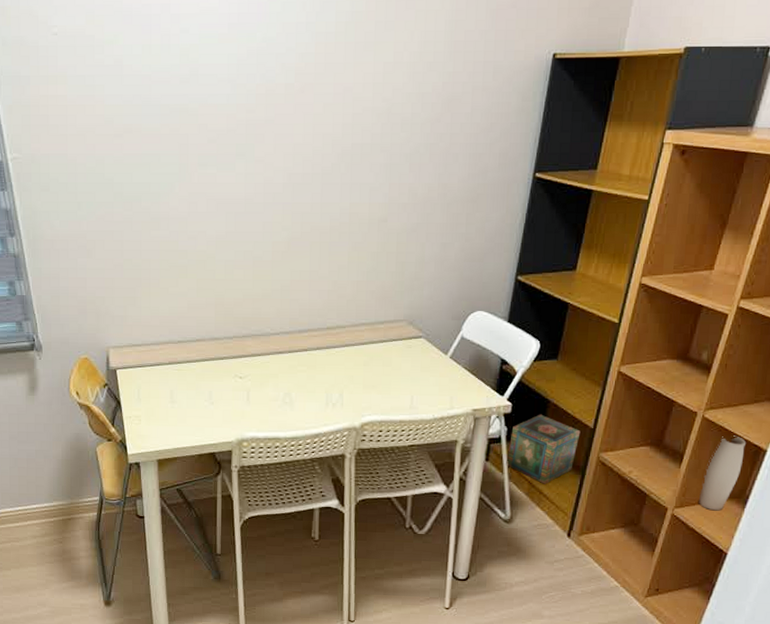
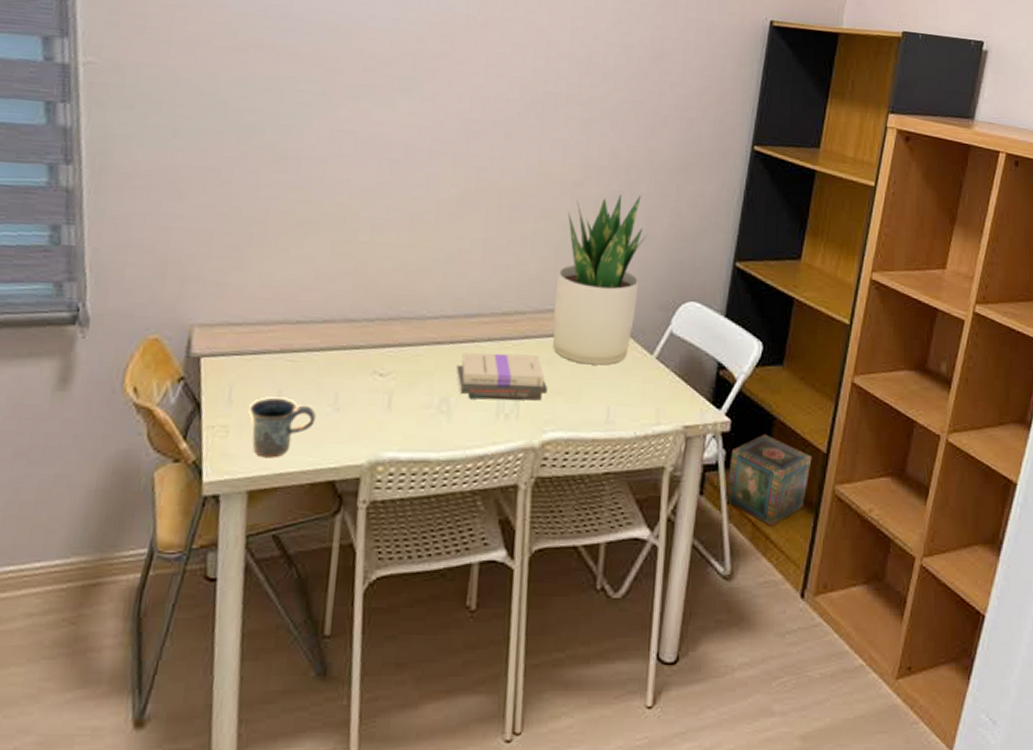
mug: none [152,397,198,438] -> present [249,398,316,458]
books: none [294,358,364,394] -> present [455,353,547,401]
planter: none [366,225,442,365] -> present [553,195,648,366]
vase: present [698,435,747,511] -> none [948,465,995,560]

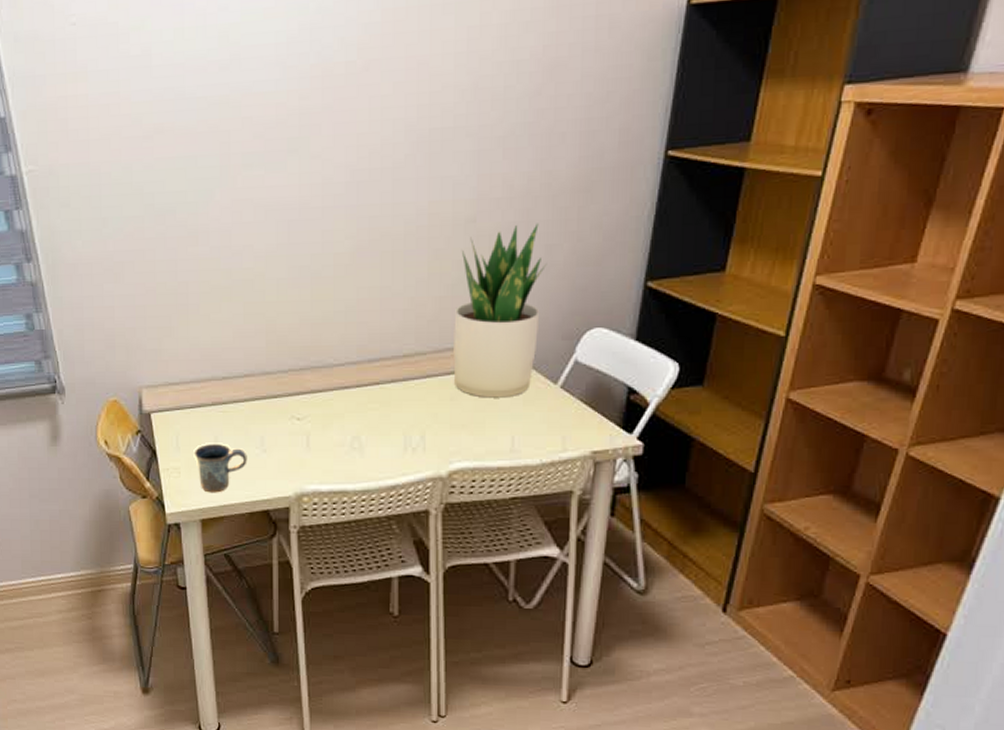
books: present [455,353,547,401] -> none [363,393,451,436]
decorative box: present [724,434,812,527] -> none [637,455,737,545]

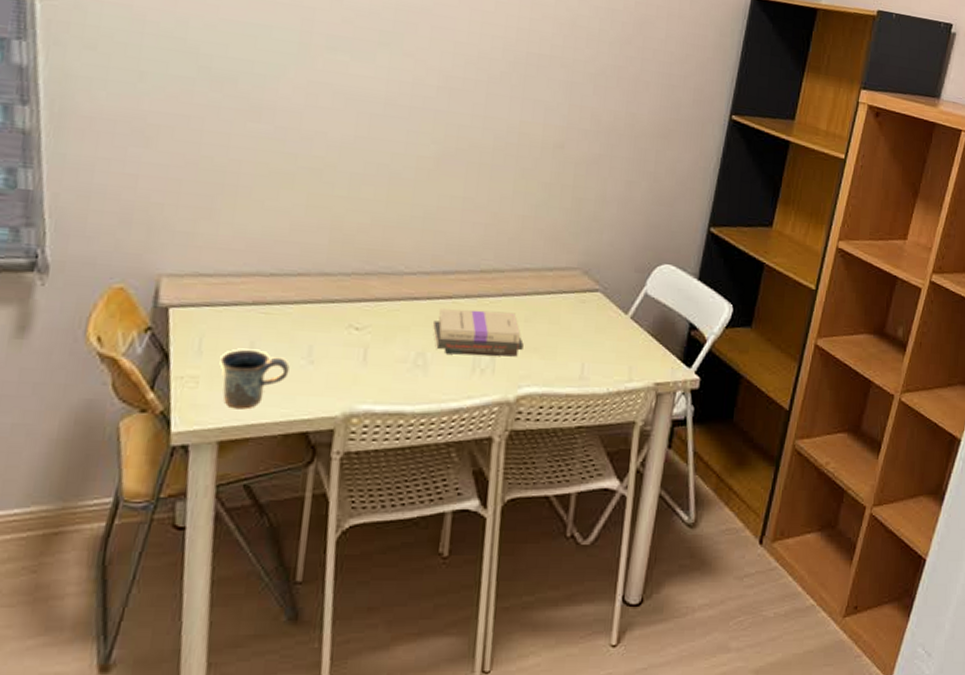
books: none [363,393,451,436] -> present [432,309,524,357]
planter: present [453,223,547,398] -> none [530,158,626,324]

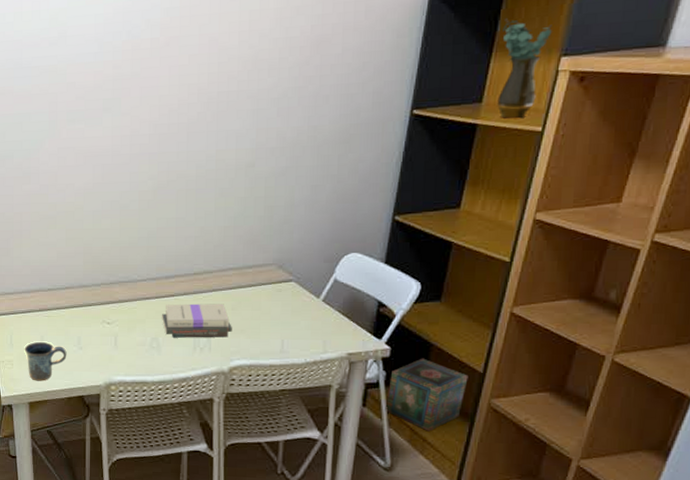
decorative box: none [691,391,775,478] -> present [385,358,468,432]
vase: none [807,41,854,142] -> present [497,18,552,118]

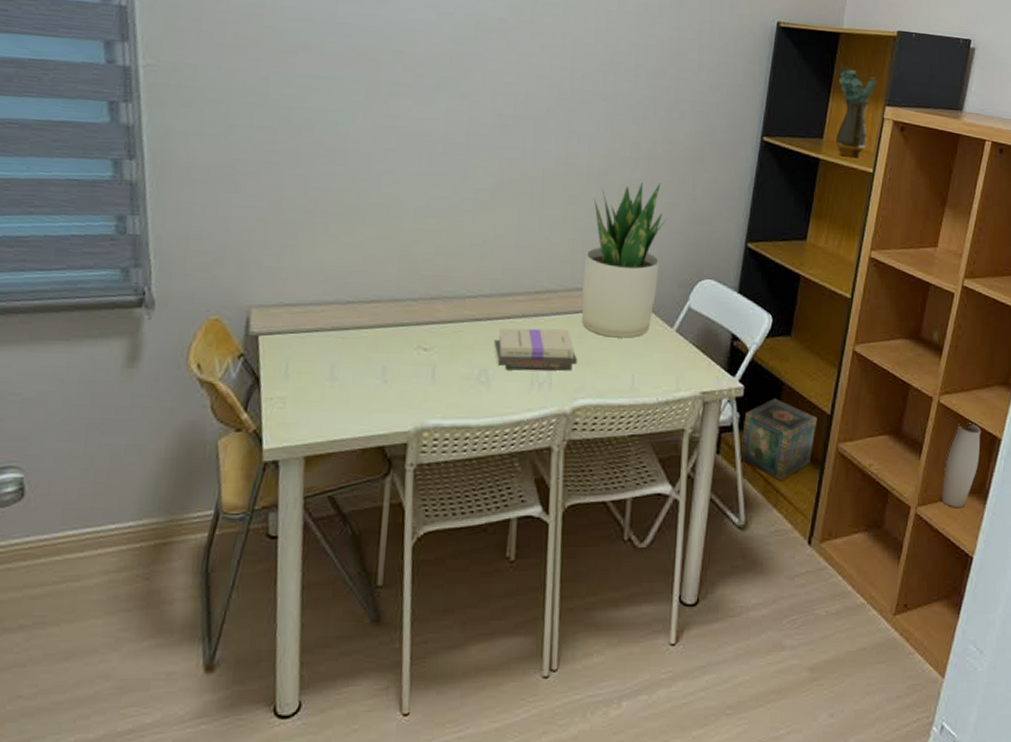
mug: present [24,342,67,381] -> none [304,372,366,427]
planter: none [234,168,313,309] -> present [581,183,667,338]
vase: none [608,381,667,464] -> present [940,423,982,508]

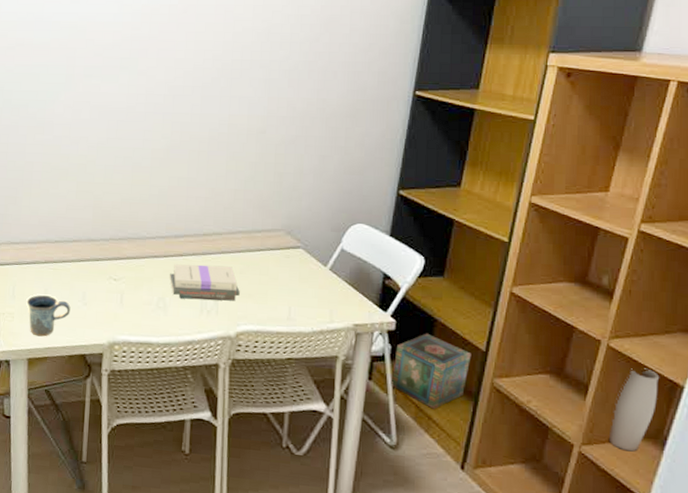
mug: none [304,372,366,427] -> present [26,295,71,337]
planter: present [581,183,667,338] -> none [243,138,321,275]
vase: present [836,63,877,158] -> none [493,15,540,106]

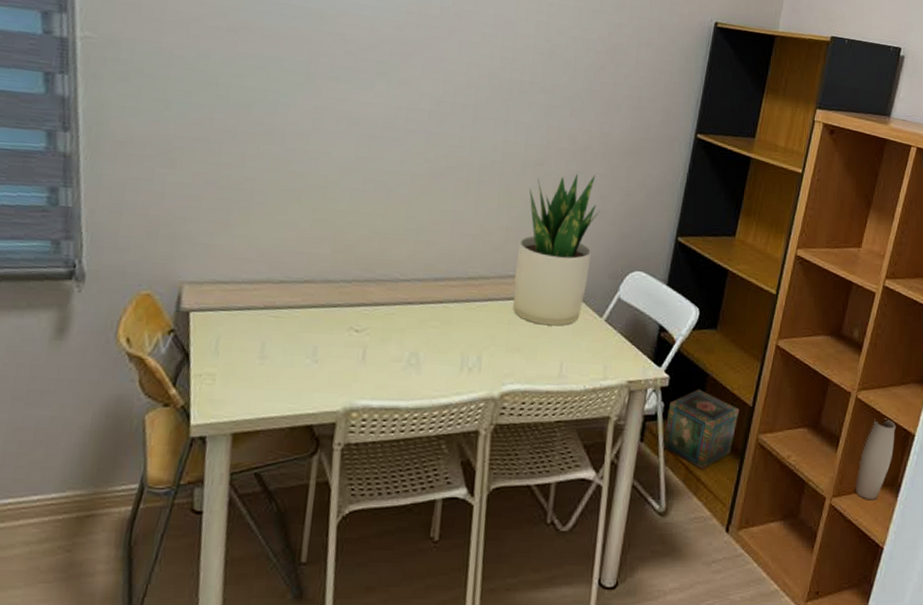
mug: present [26,295,71,337] -> none [234,350,296,404]
books: present [169,264,240,301] -> none [424,312,507,357]
planter: none [243,138,321,275] -> present [513,174,601,326]

